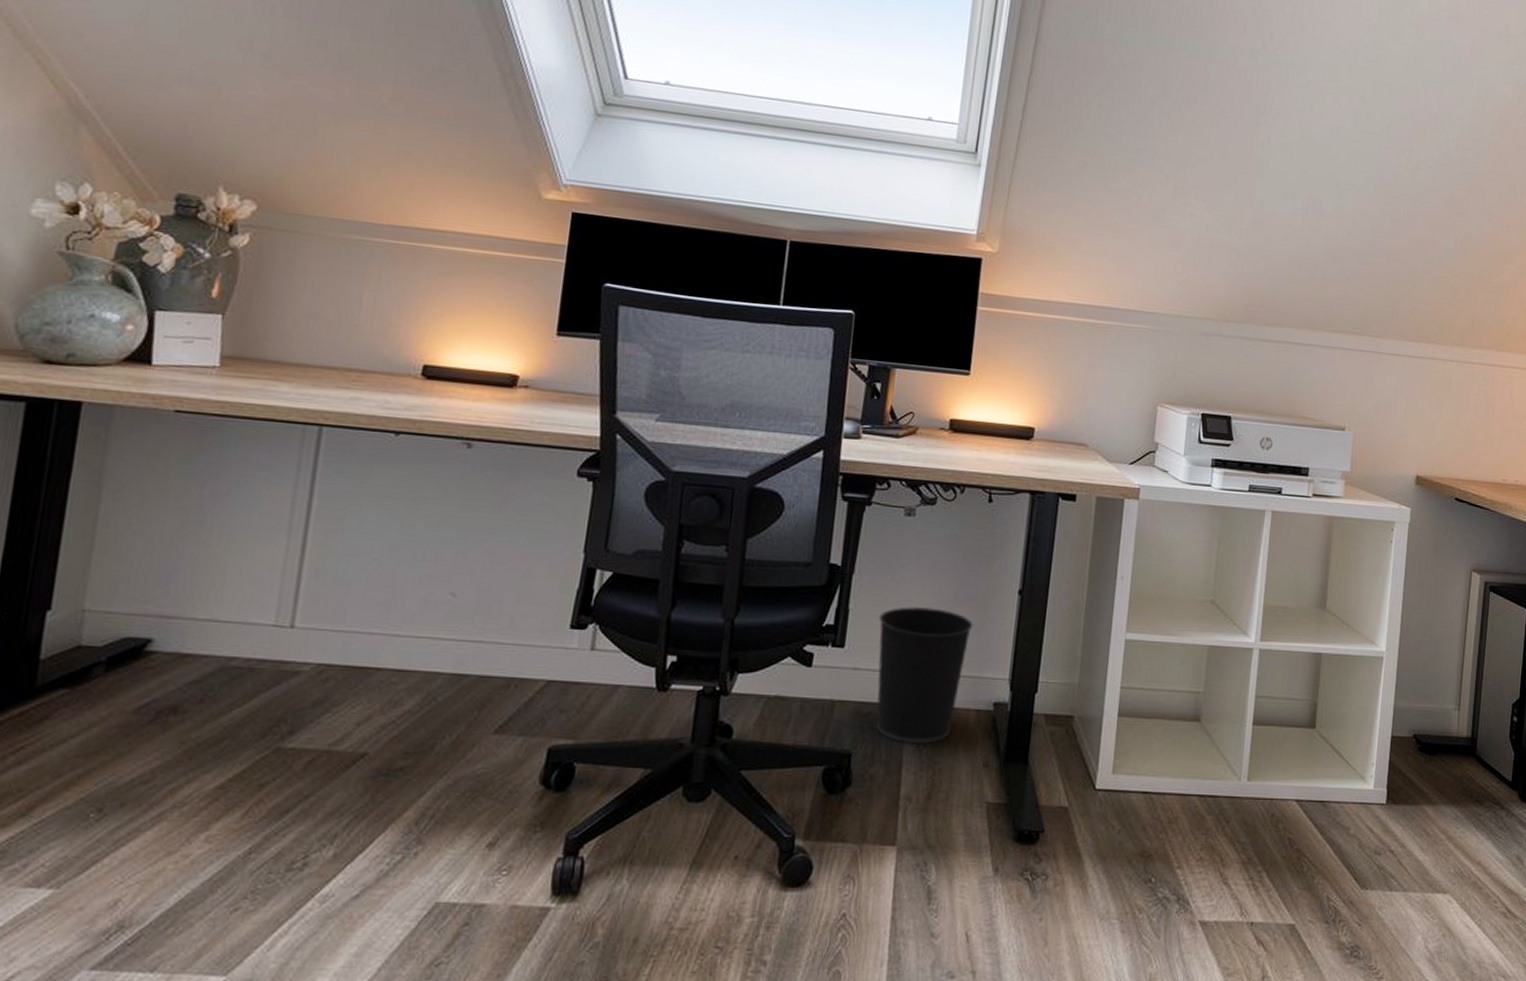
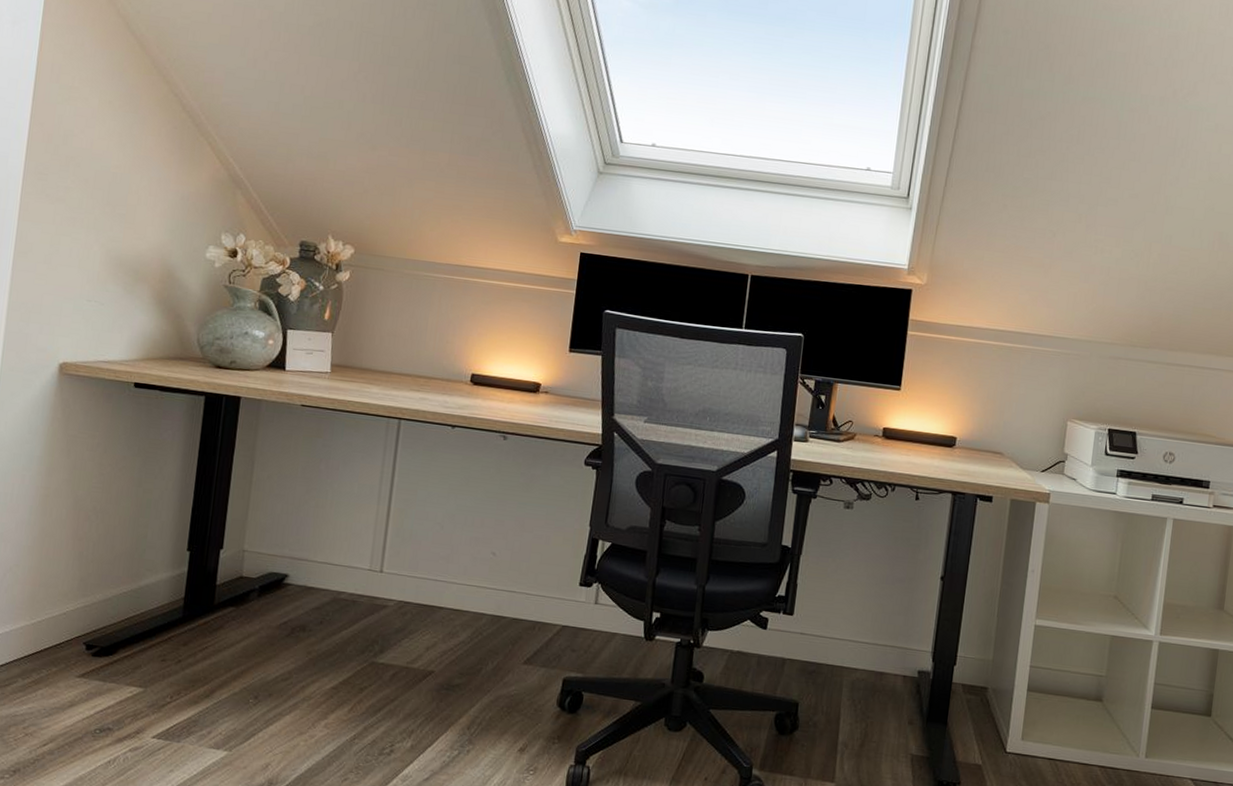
wastebasket: present [876,606,974,743] -> none [819,585,902,701]

